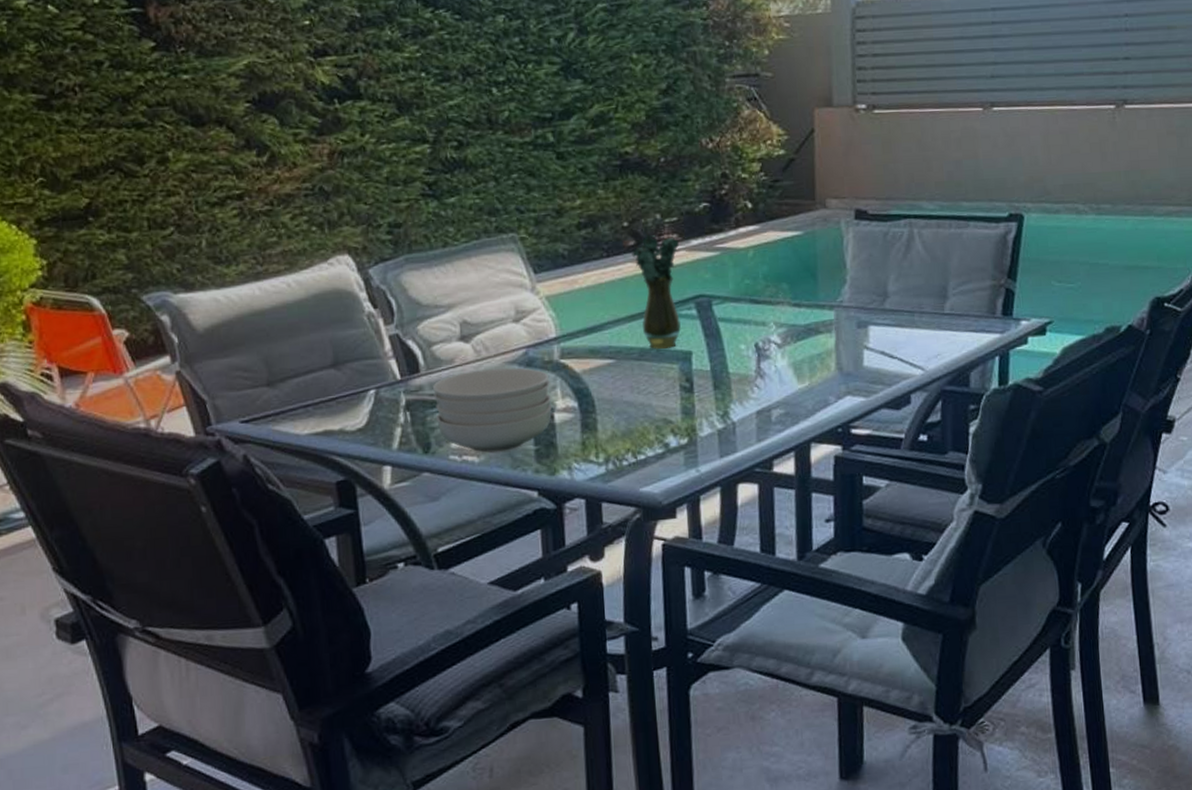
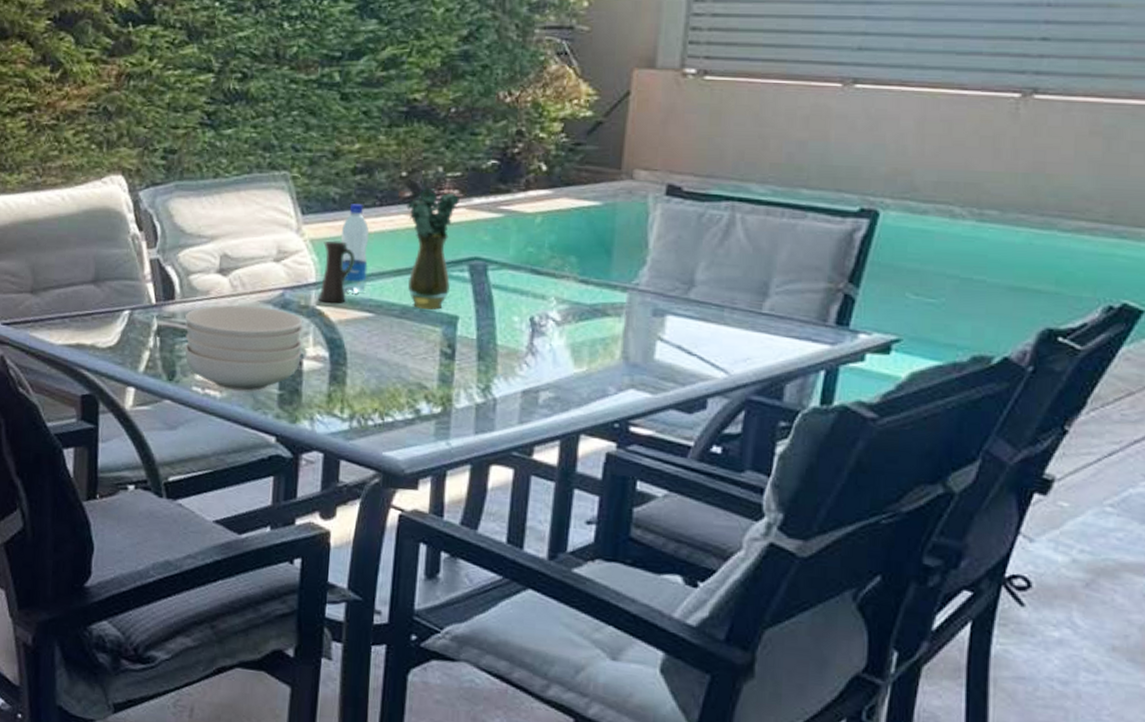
pitcher: none [559,294,591,356] -> present [318,240,356,304]
bottle: none [574,257,604,344] -> present [340,204,370,295]

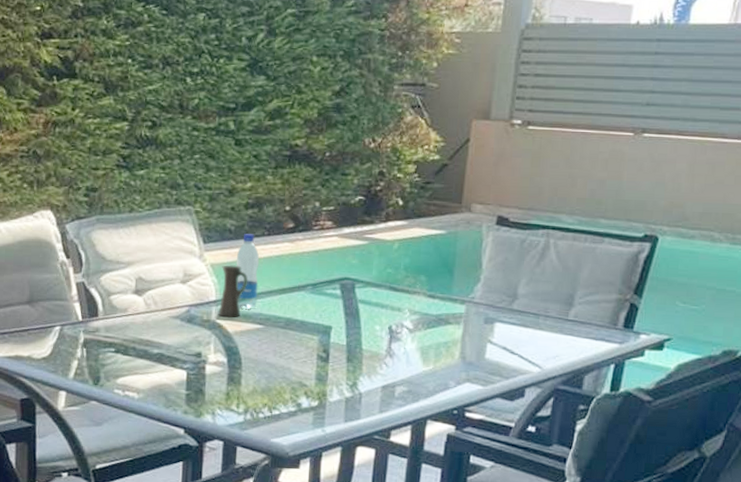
bowl: present [184,305,303,391] -> none [106,320,206,392]
vase: present [406,183,461,311] -> none [290,216,334,322]

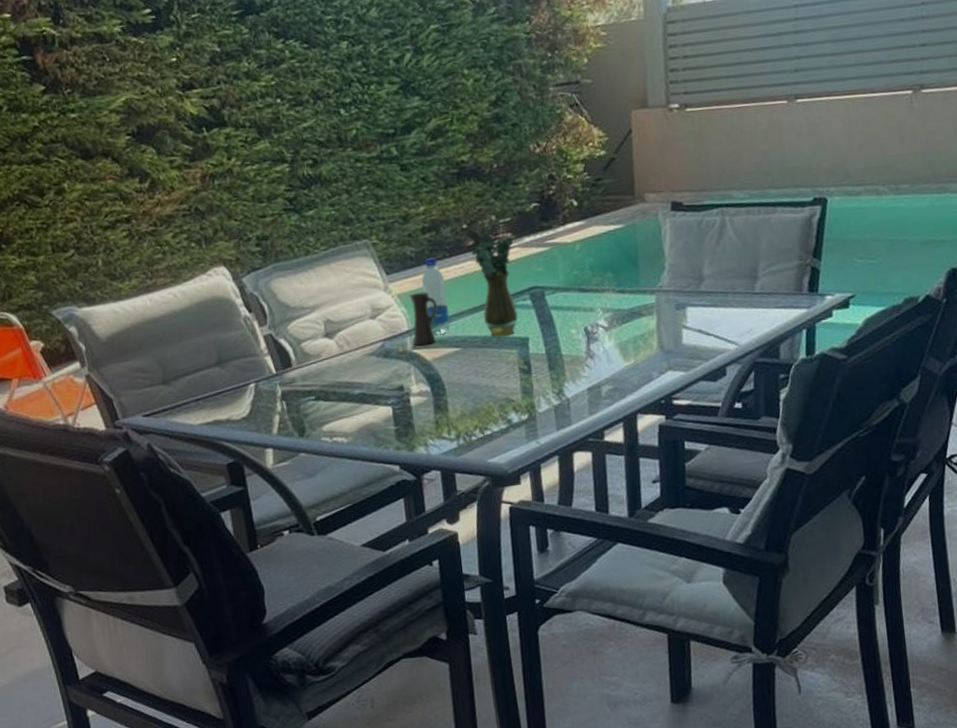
vase: none [290,216,334,322] -> present [471,231,518,337]

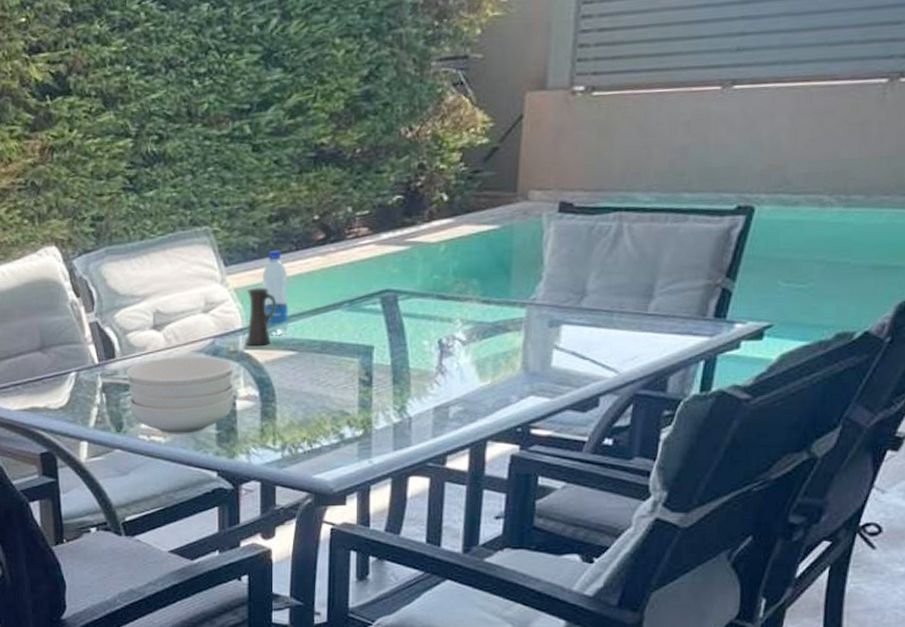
bowl: none [303,359,408,434] -> present [126,356,235,434]
vase: present [471,231,518,337] -> none [320,224,370,343]

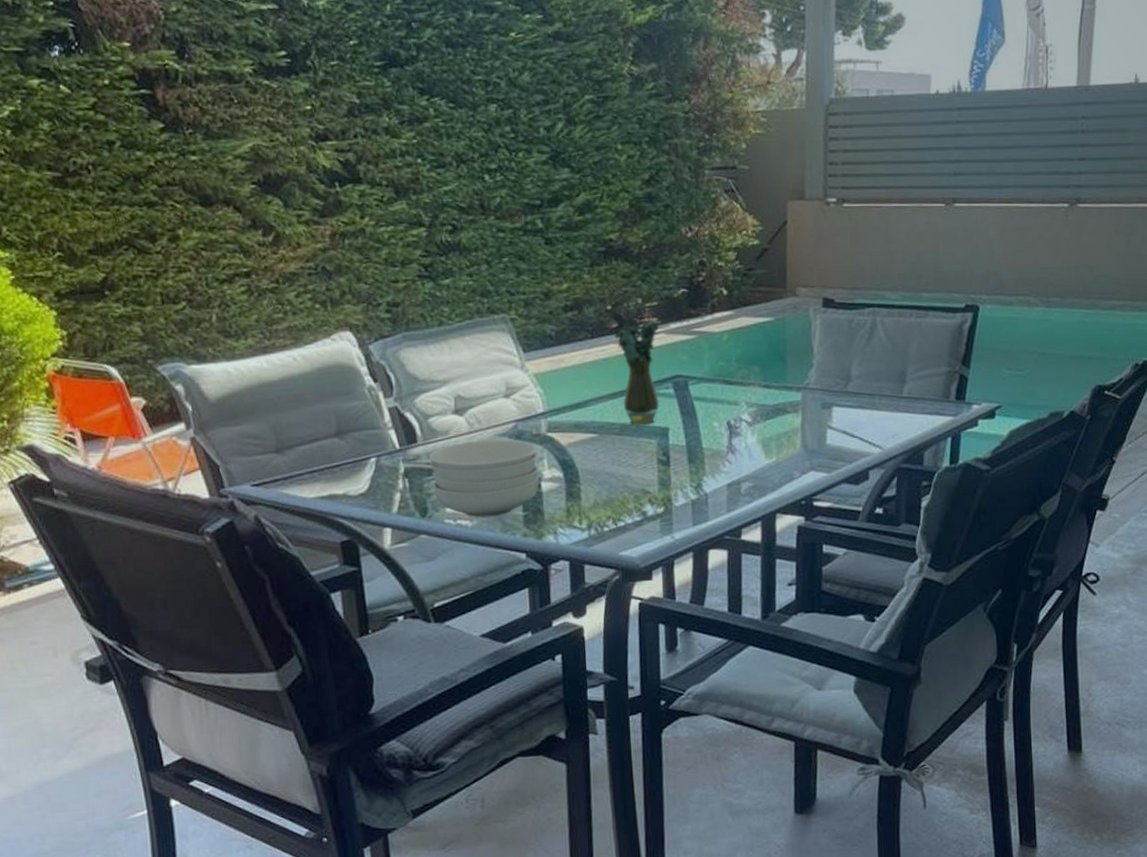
pitcher: present [246,287,277,347] -> none [546,373,576,430]
bottle: present [262,250,288,336] -> none [560,338,588,419]
vase: none [320,224,370,343] -> present [614,314,660,425]

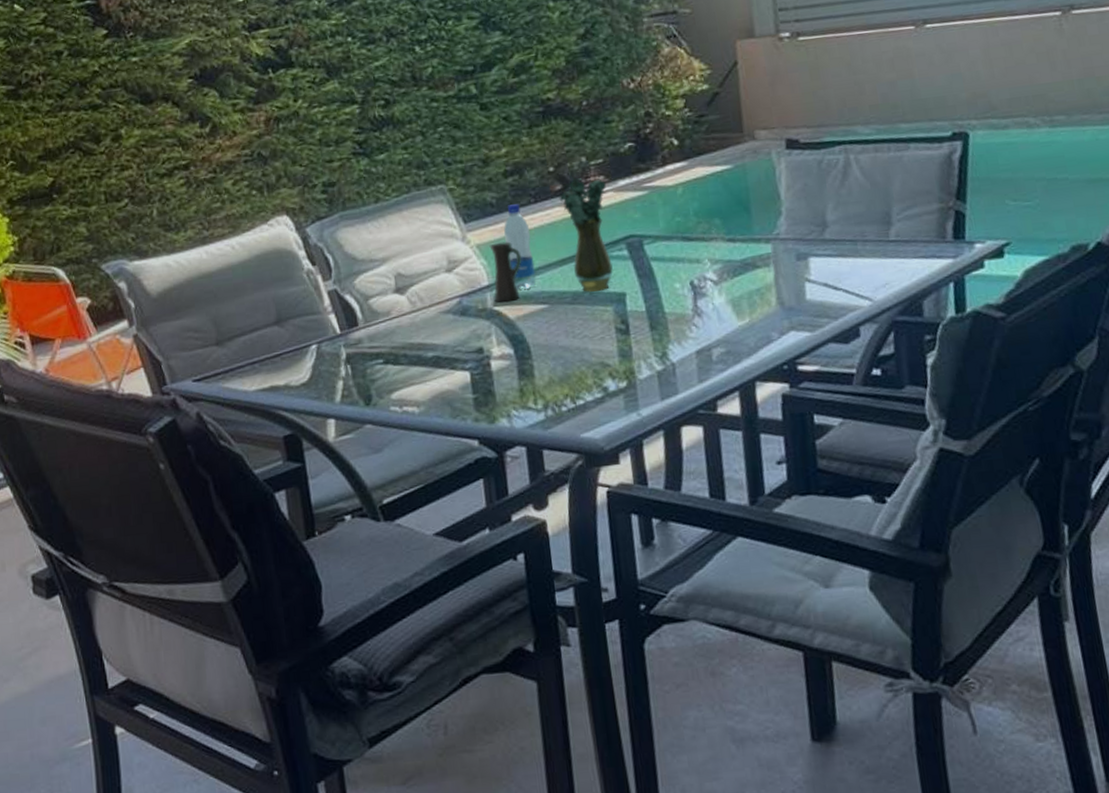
bowl: present [428,440,540,518] -> none [370,317,488,403]
pitcher: none [546,373,576,430] -> present [489,241,522,303]
bottle: none [560,338,588,419] -> present [503,204,536,290]

